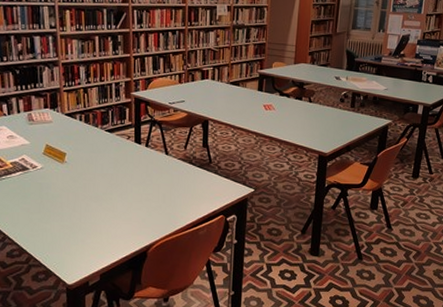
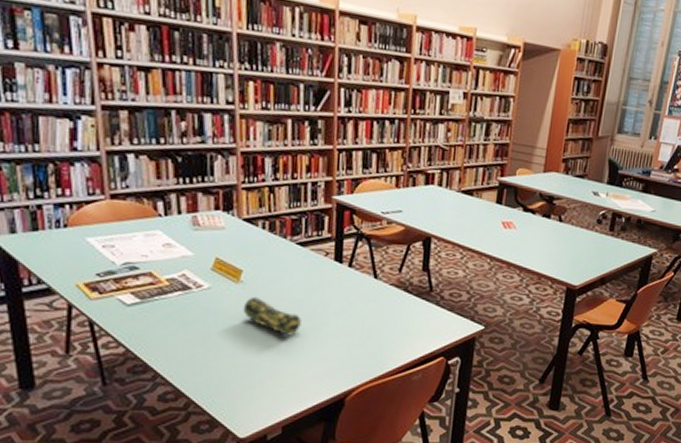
pencil case: none [67,173,111,203] -> present [242,296,301,336]

